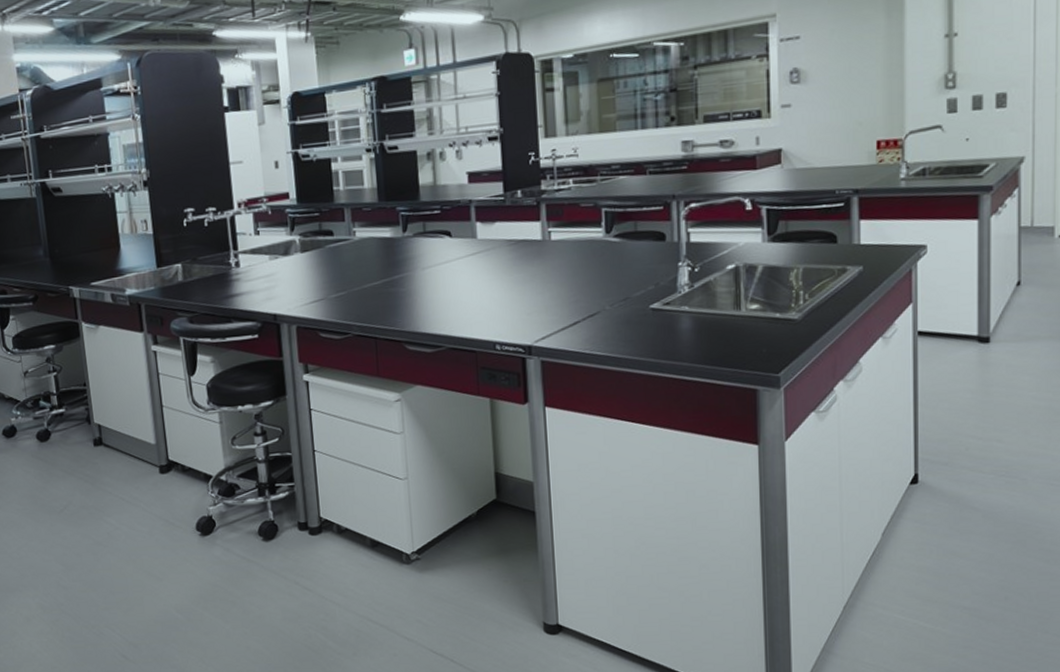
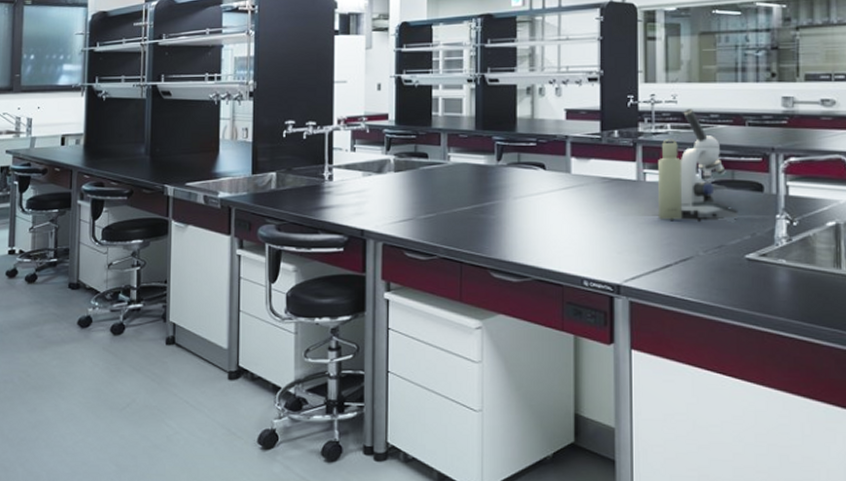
bottle: none [562,194,588,278] -> present [657,139,683,220]
microscope: none [577,161,642,279] -> present [670,108,739,223]

